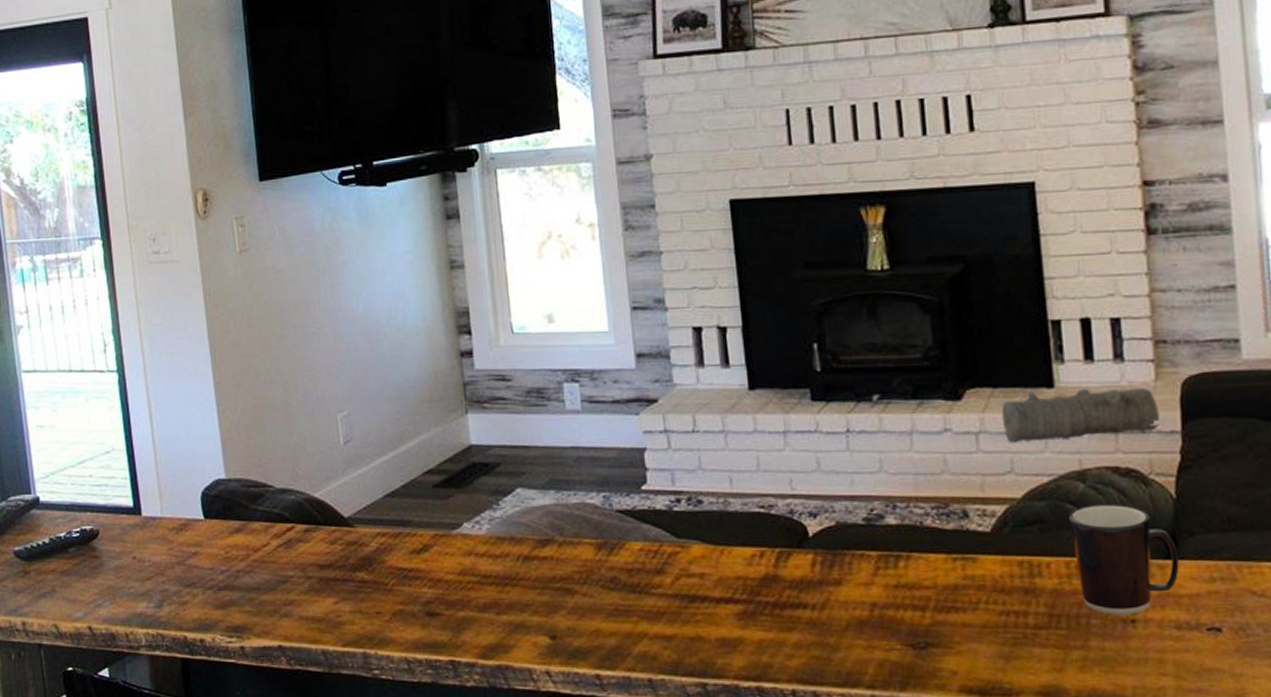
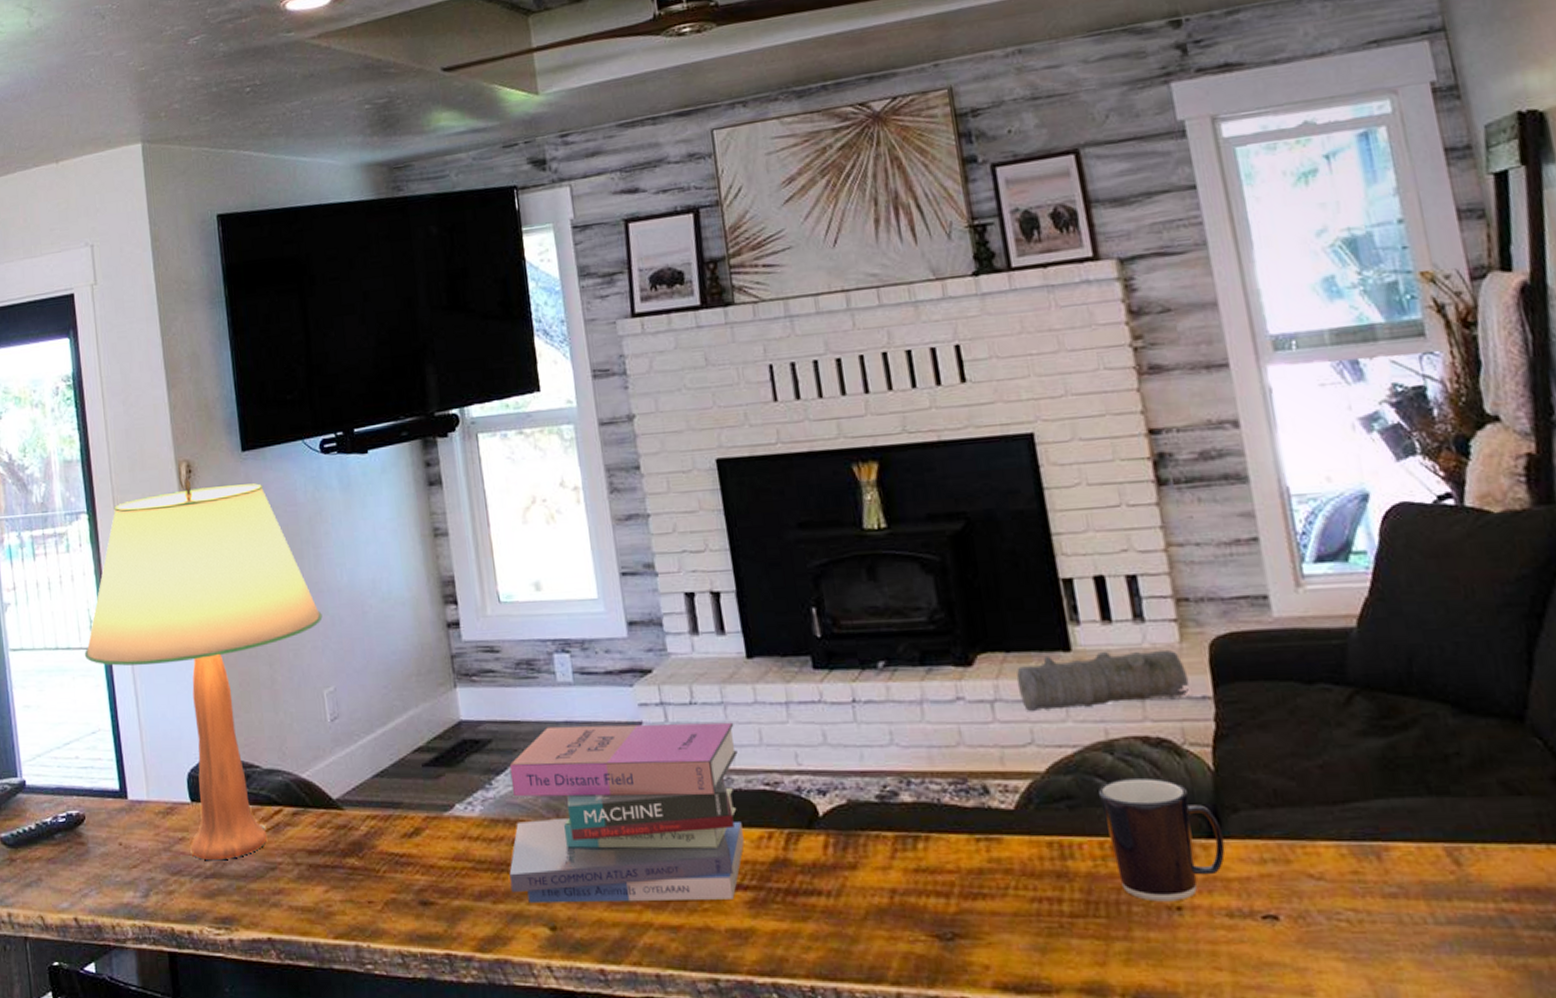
table lamp: none [98,204,338,574] -> present [84,475,323,861]
books: none [513,449,737,615] -> present [509,722,745,904]

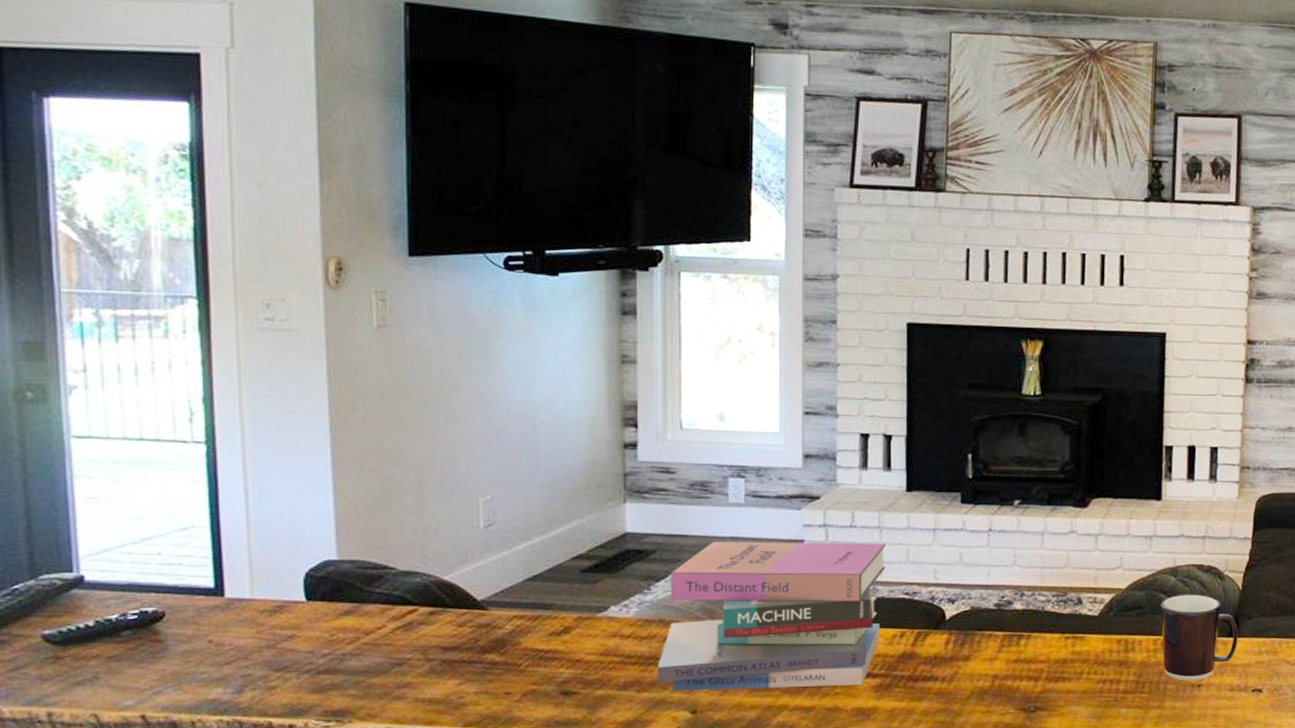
table lamp: present [84,475,323,861] -> none [179,273,487,658]
decorative log: present [1016,649,1190,712] -> none [1117,501,1238,544]

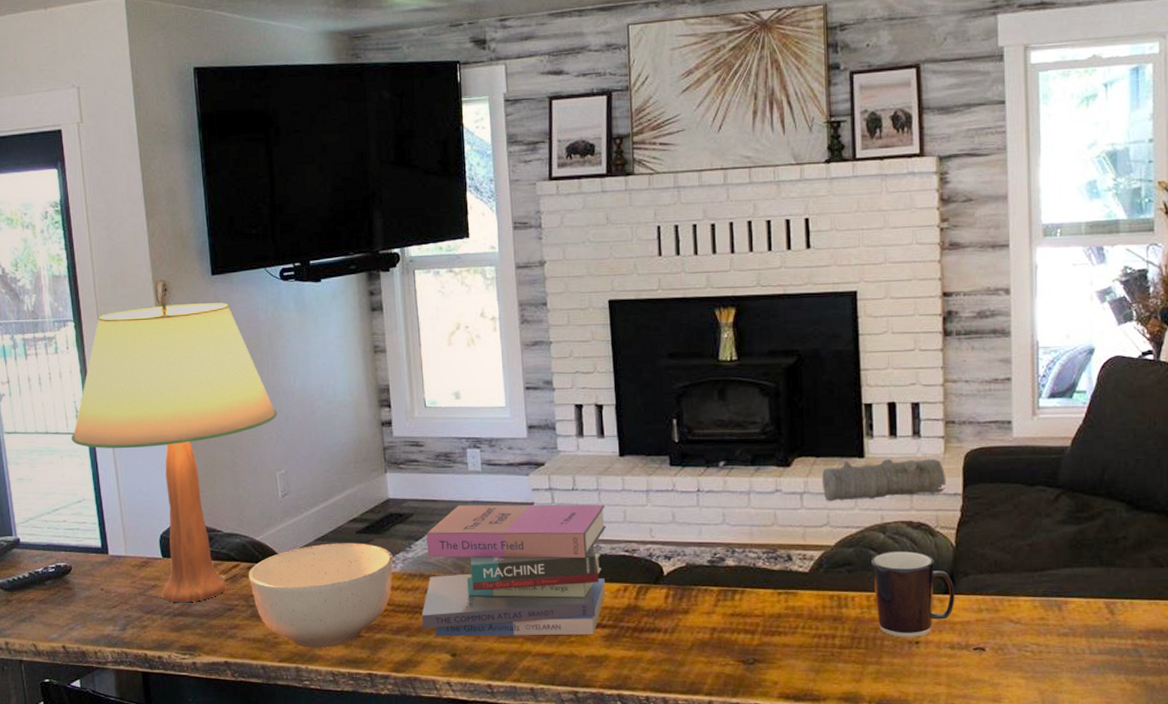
table lamp: none [179,273,487,658] -> present [71,293,278,603]
bowl: none [429,583,627,709] -> present [248,543,394,648]
decorative log: none [1117,501,1238,544] -> present [821,458,947,502]

